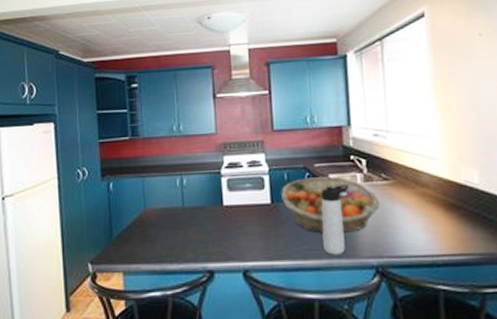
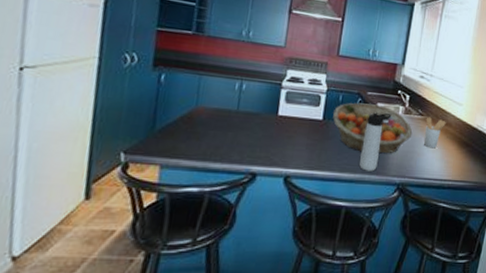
utensil holder: none [393,180,422,218] -> present [423,117,447,149]

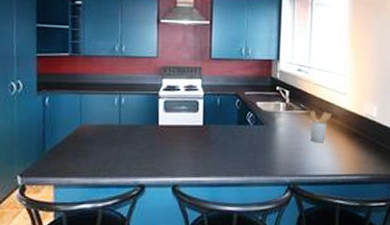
fruit basket: present [333,103,413,154] -> none [213,104,297,154]
thermos bottle: present [359,112,392,172] -> none [246,111,273,173]

